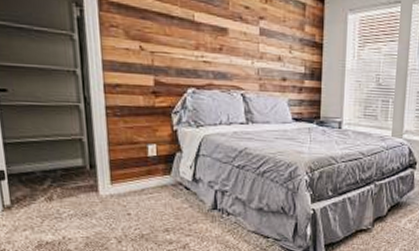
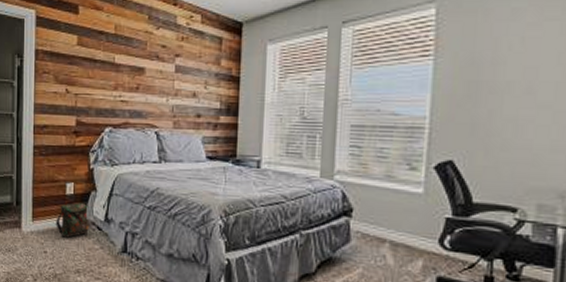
backpack: none [138,164,176,199] -> present [56,202,89,238]

